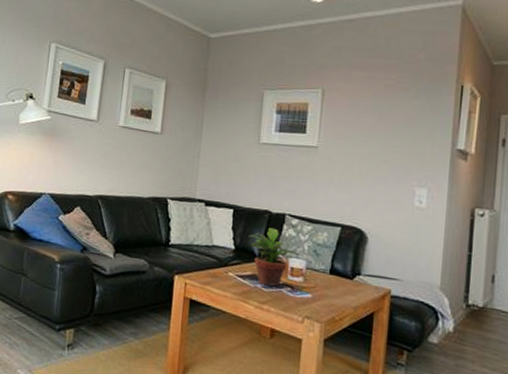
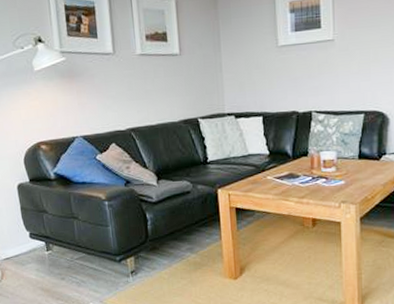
potted plant: present [248,227,300,287] -> none [280,126,329,182]

